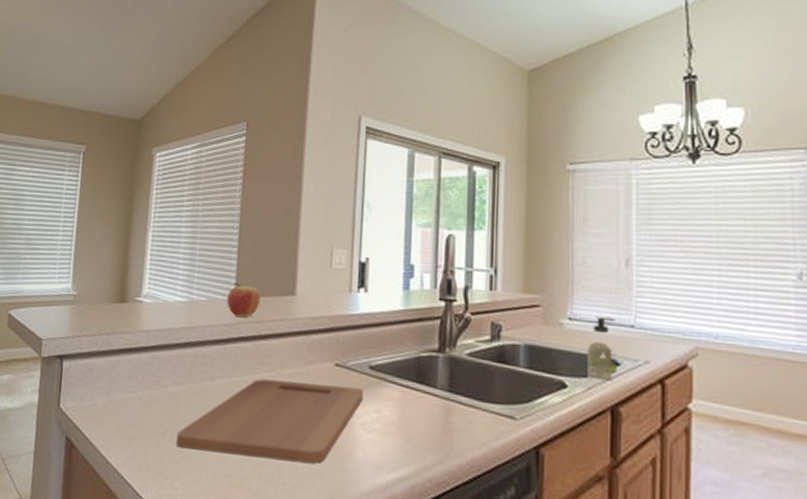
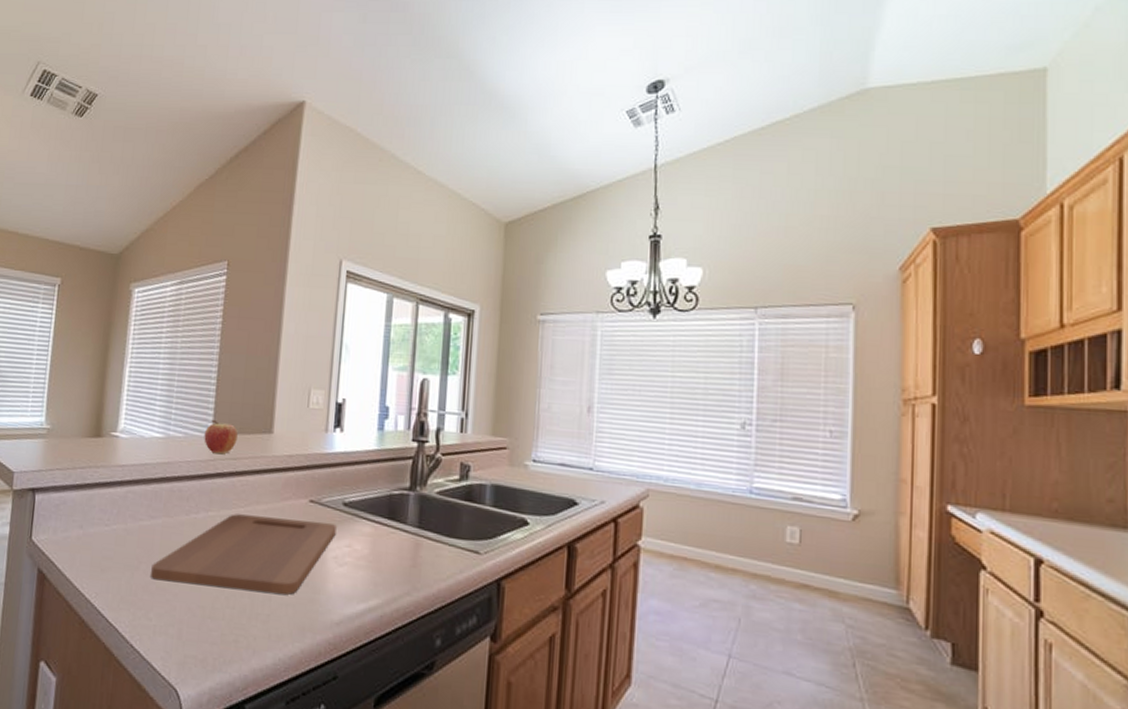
soap dispenser: present [586,316,616,382] -> none [547,459,575,520]

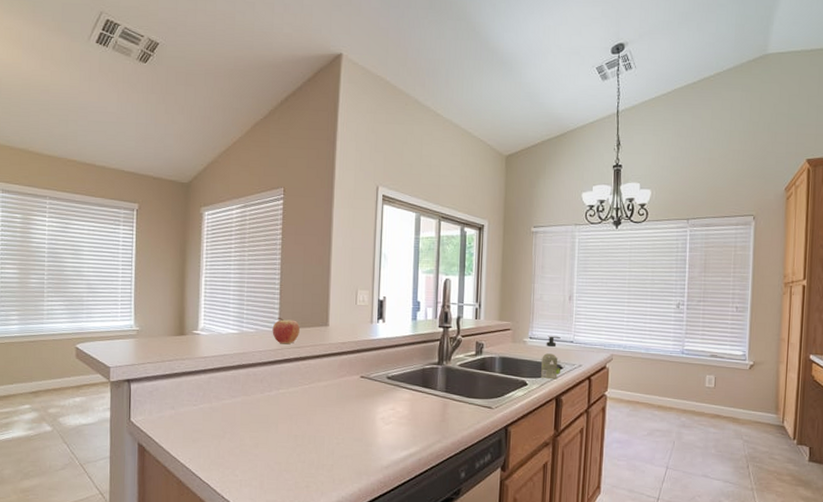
cutting board: present [151,514,337,595] -> none [235,390,383,449]
soap dispenser: none [547,459,575,520] -> present [540,336,561,380]

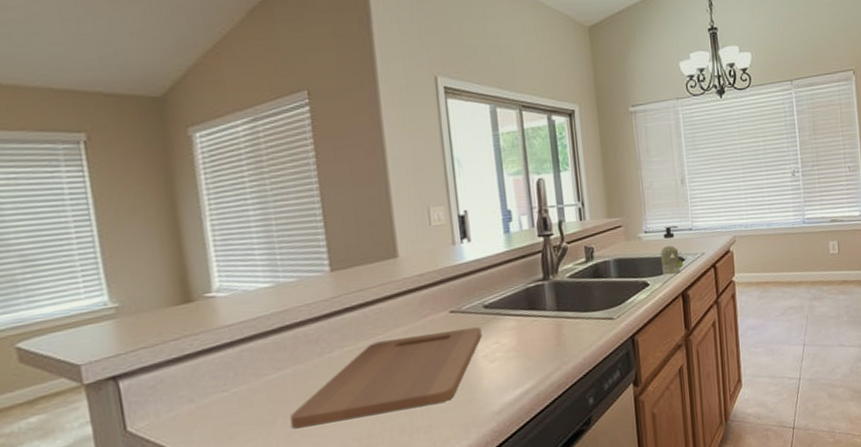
cutting board: none [235,390,383,449] -> present [290,327,482,429]
fruit: present [272,317,300,344] -> none [321,256,360,291]

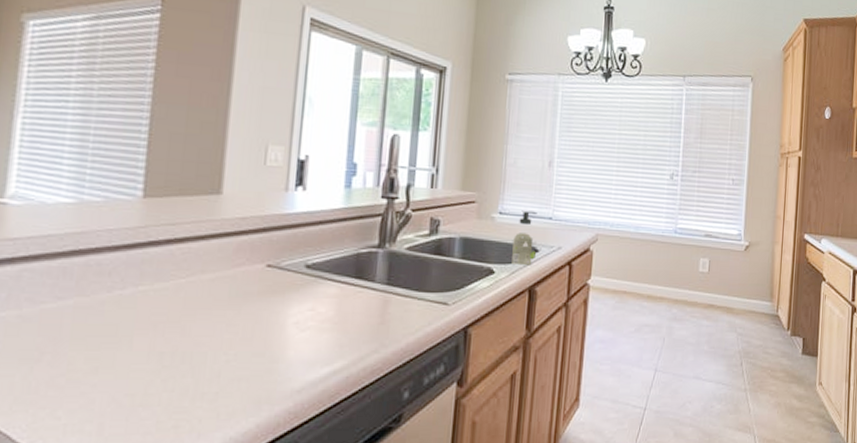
cutting board: present [290,327,482,429] -> none [58,286,298,371]

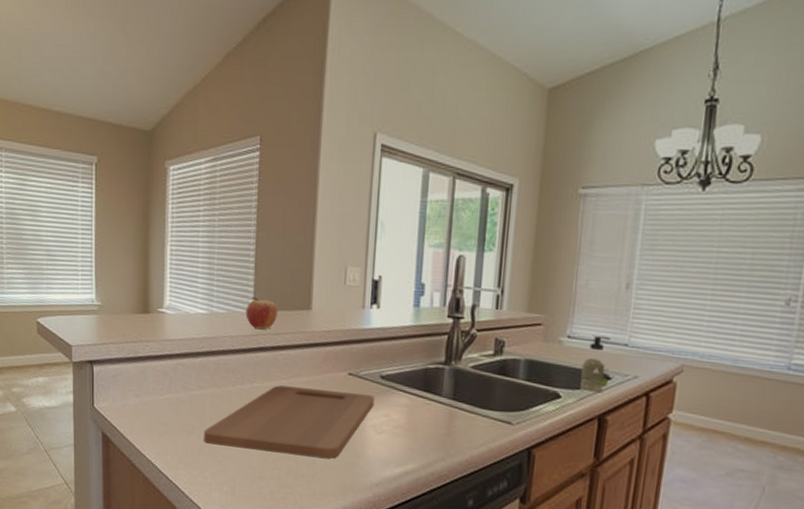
cutting board: none [58,286,298,371] -> present [204,385,374,458]
fruit: none [131,180,177,220] -> present [246,296,278,329]

